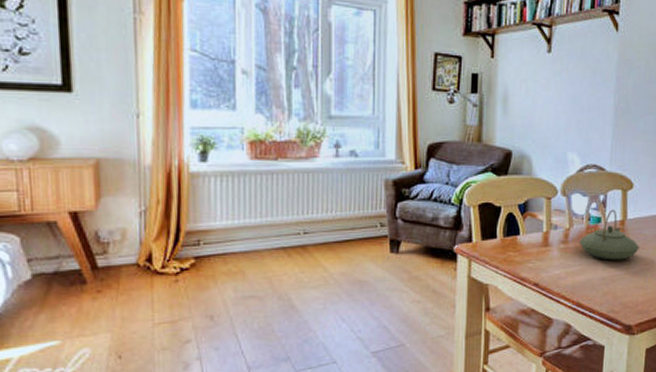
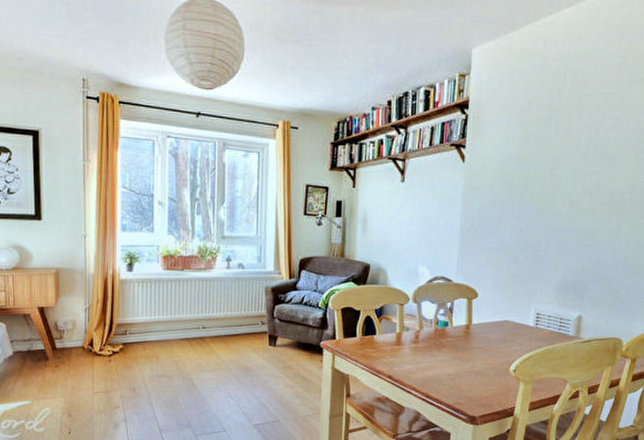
teapot: present [578,209,639,260] -> none [428,315,483,359]

